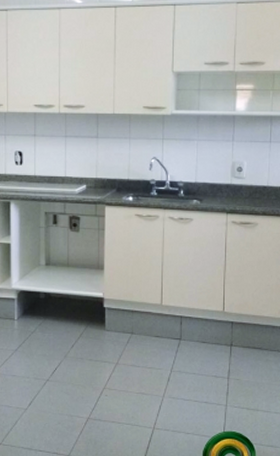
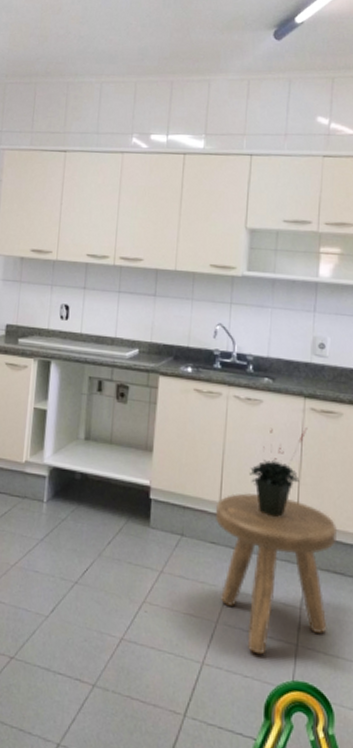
stool: none [158,295,256,416] -> present [215,493,338,655]
potted plant: none [185,238,230,312] -> present [250,428,308,518]

